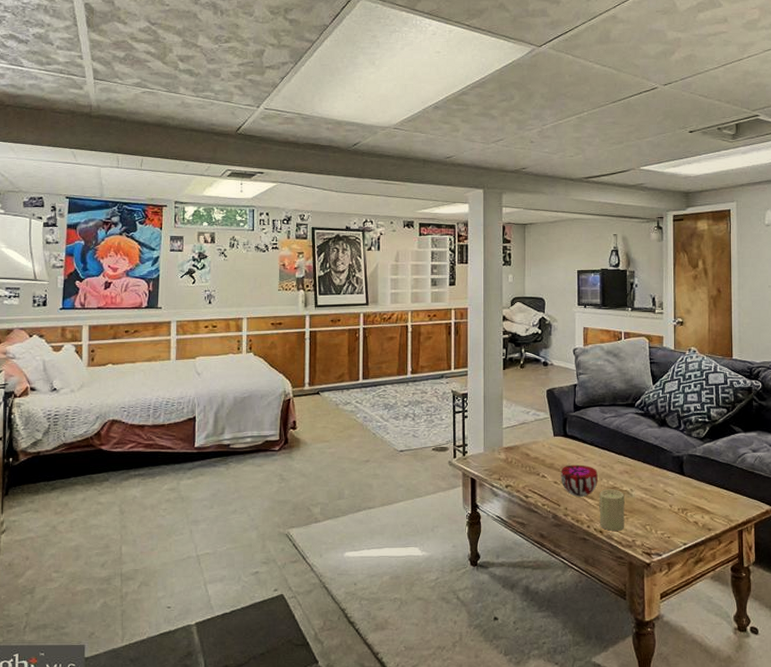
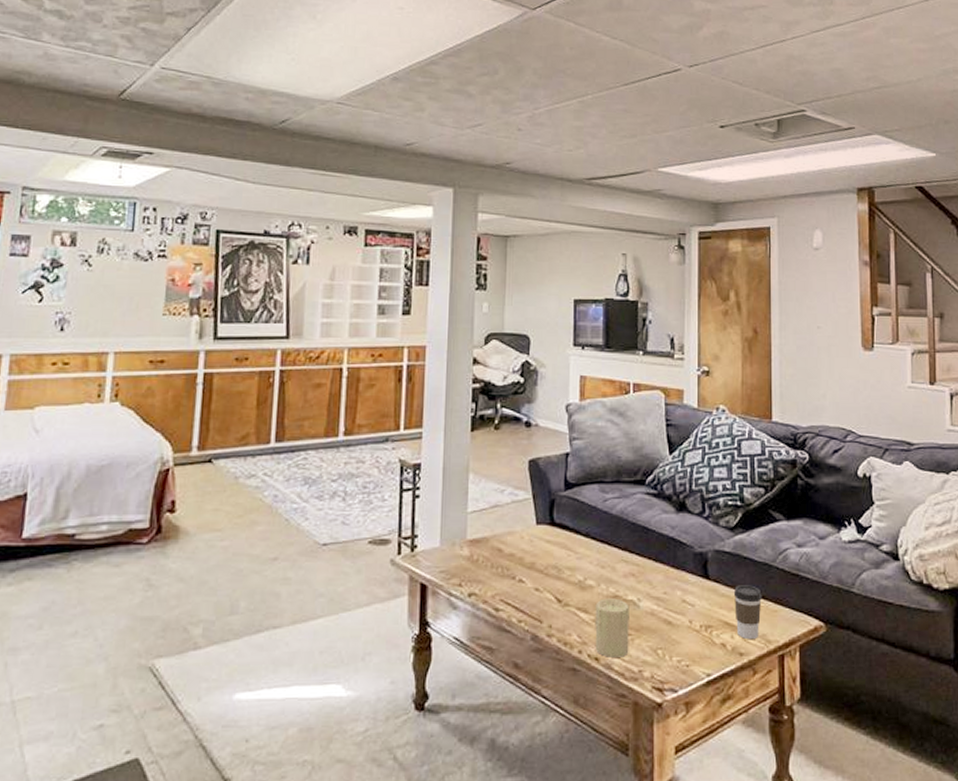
decorative bowl: present [561,464,598,497] -> none [544,564,594,609]
coffee cup: none [703,480,725,519] -> present [733,585,762,640]

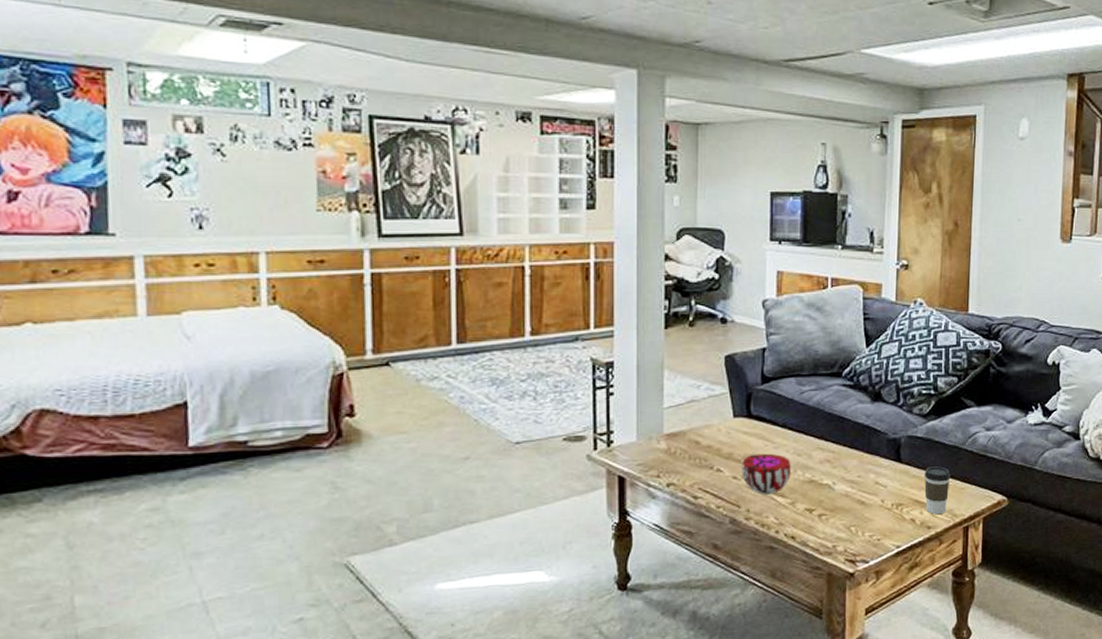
decorative bowl: none [544,564,594,609] -> present [742,453,791,495]
candle: present [595,598,629,657] -> none [791,483,825,536]

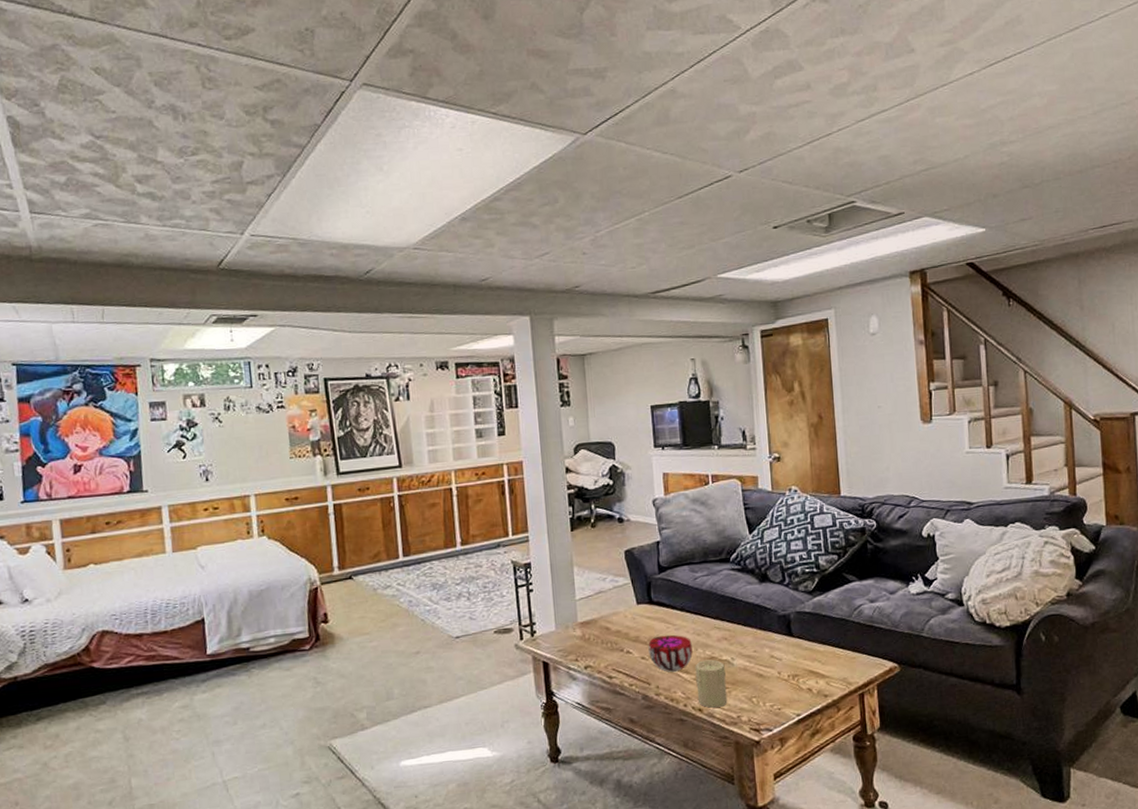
candle: none [791,483,825,536] -> present [695,659,728,708]
coffee cup: present [924,466,951,515] -> none [815,638,841,684]

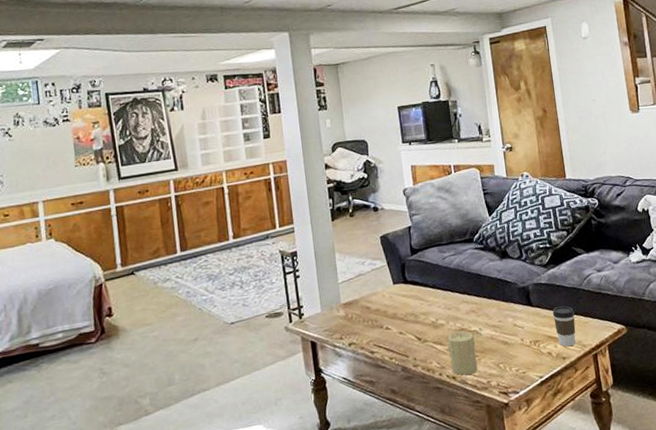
decorative bowl: present [648,634,693,672] -> none [405,310,445,345]
coffee cup: none [815,638,841,684] -> present [552,306,576,347]

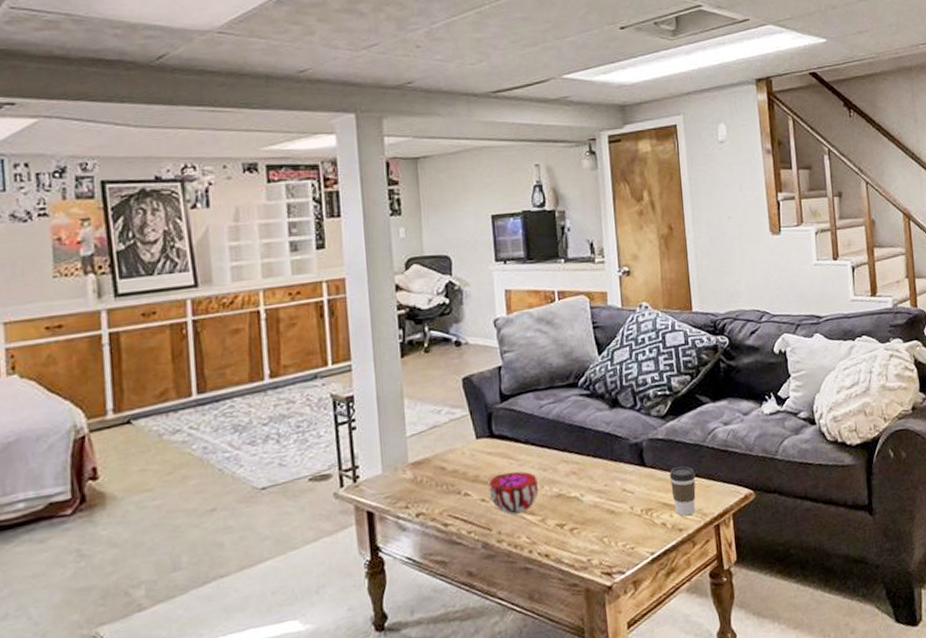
decorative bowl: none [405,310,445,345] -> present [489,471,538,515]
candle: present [447,331,478,376] -> none [541,497,577,553]

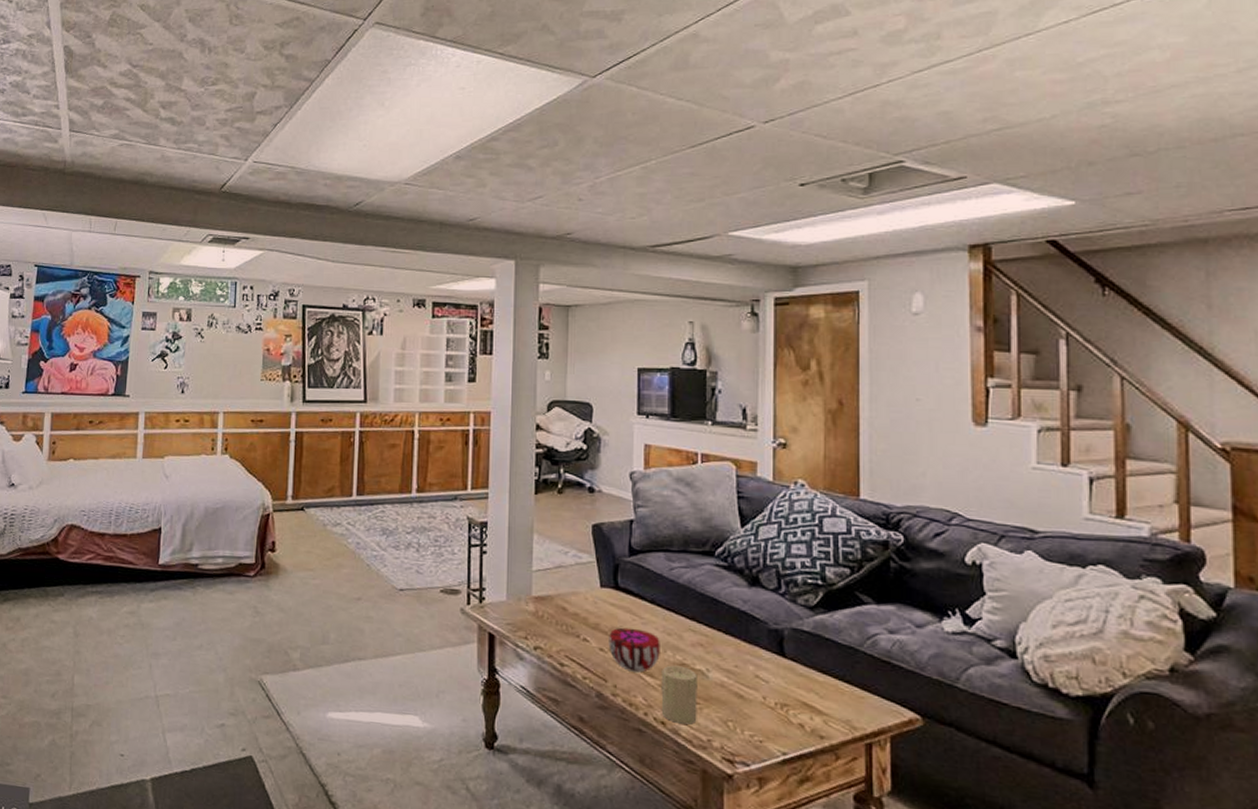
candle: none [541,497,577,553] -> present [661,665,698,725]
coffee cup: present [669,466,696,516] -> none [813,666,846,724]

